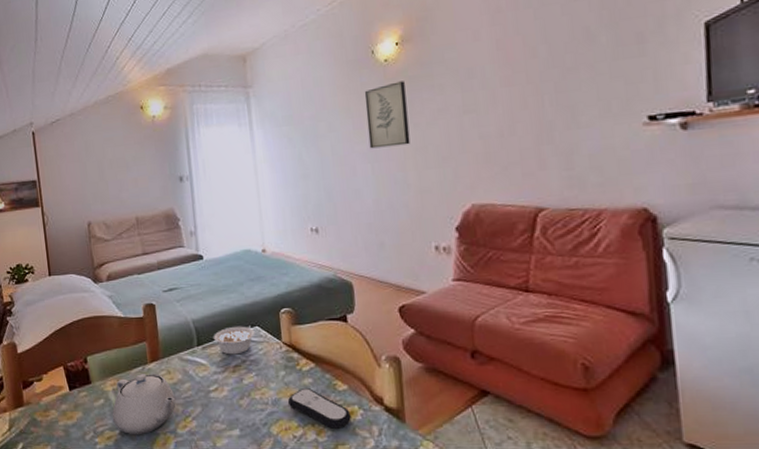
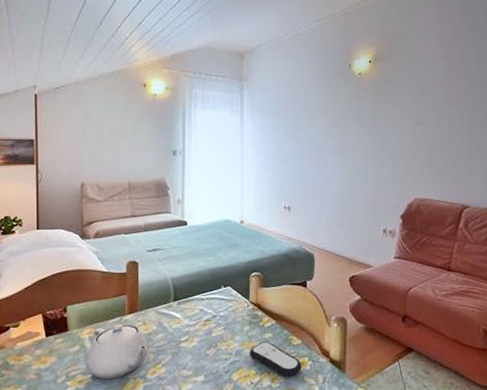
legume: present [213,326,255,355] -> none [189,285,227,310]
wall art: present [364,81,411,149] -> none [340,92,373,145]

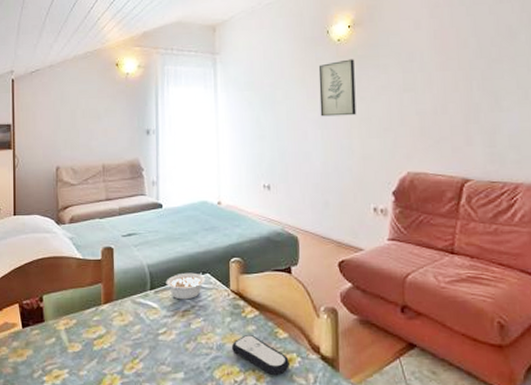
teapot: present [86,324,148,380] -> none [62,315,125,375]
legume: none [189,285,227,310] -> present [166,272,206,300]
wall art: none [340,92,373,145] -> present [318,59,357,117]

